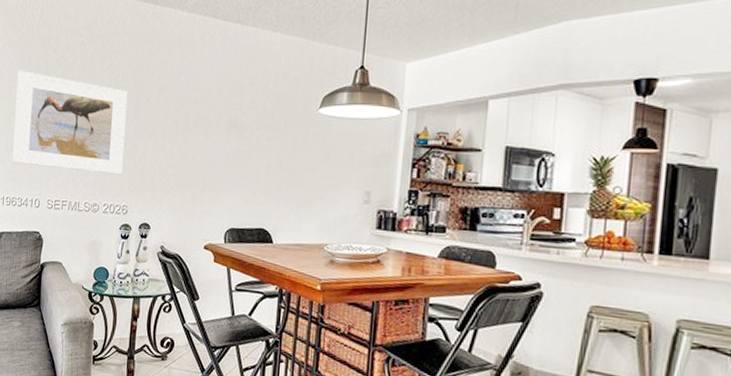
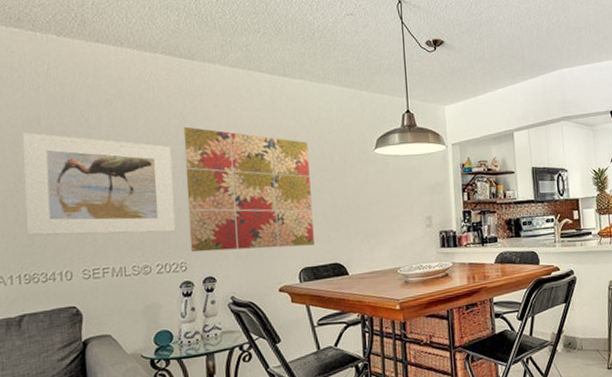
wall art: none [132,72,251,206] -> present [183,126,314,253]

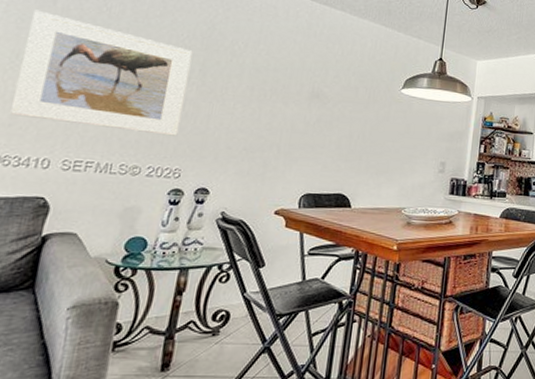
wall art: present [183,126,314,253] -> none [188,34,336,172]

